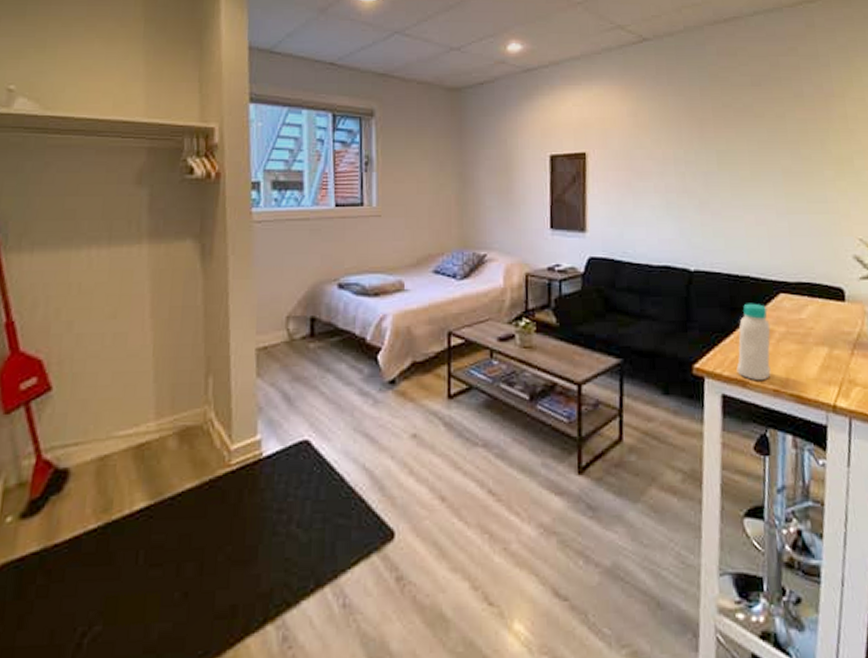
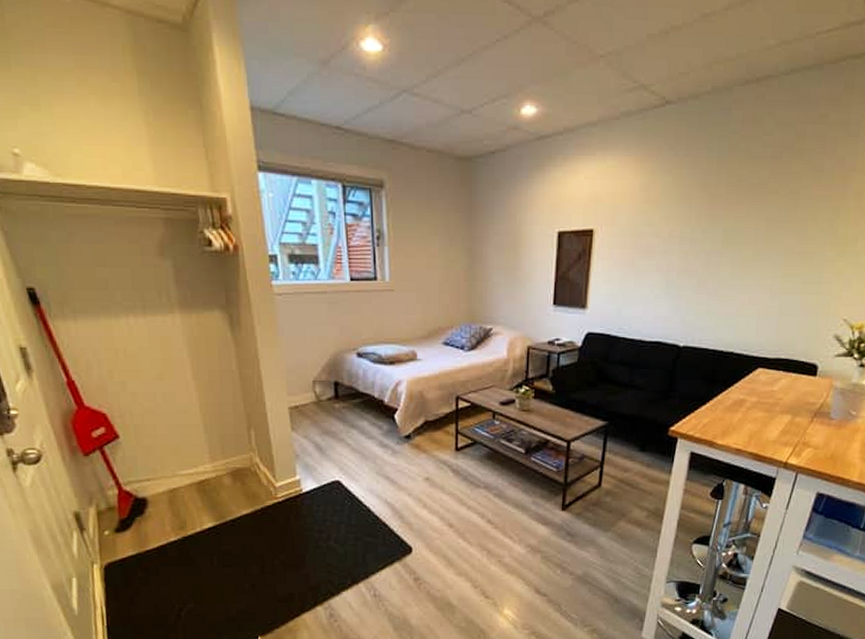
bottle: present [736,303,771,381] -> none [707,376,744,442]

